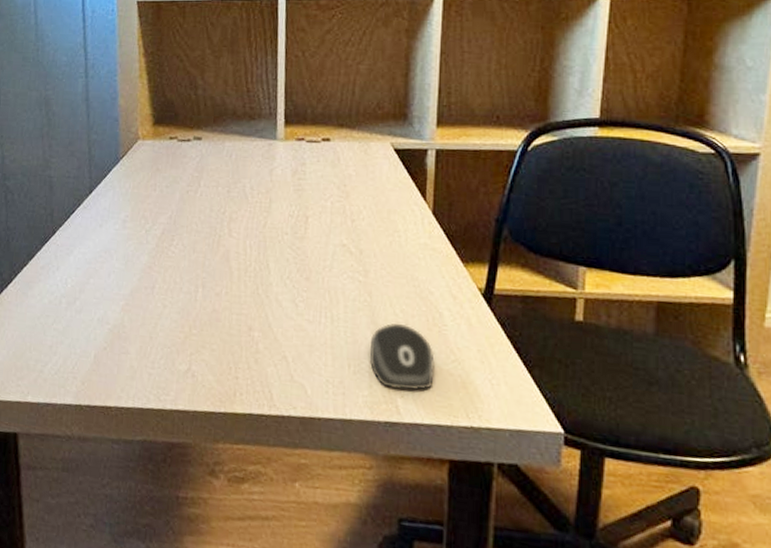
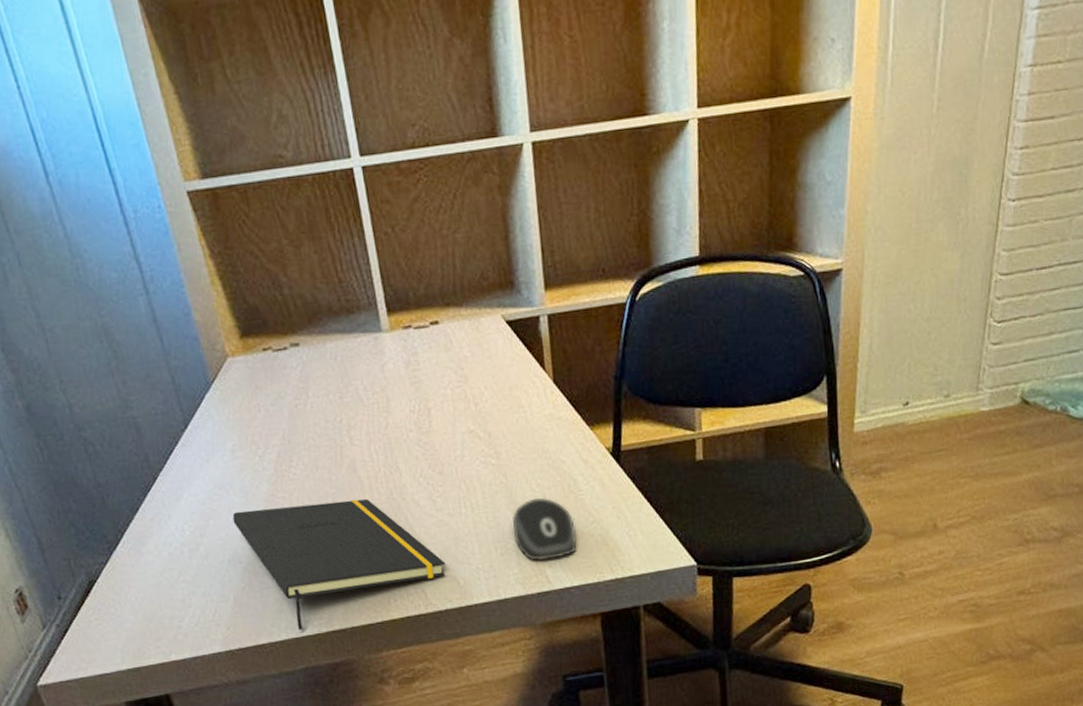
notepad: none [110,276,297,402] -> present [232,499,446,631]

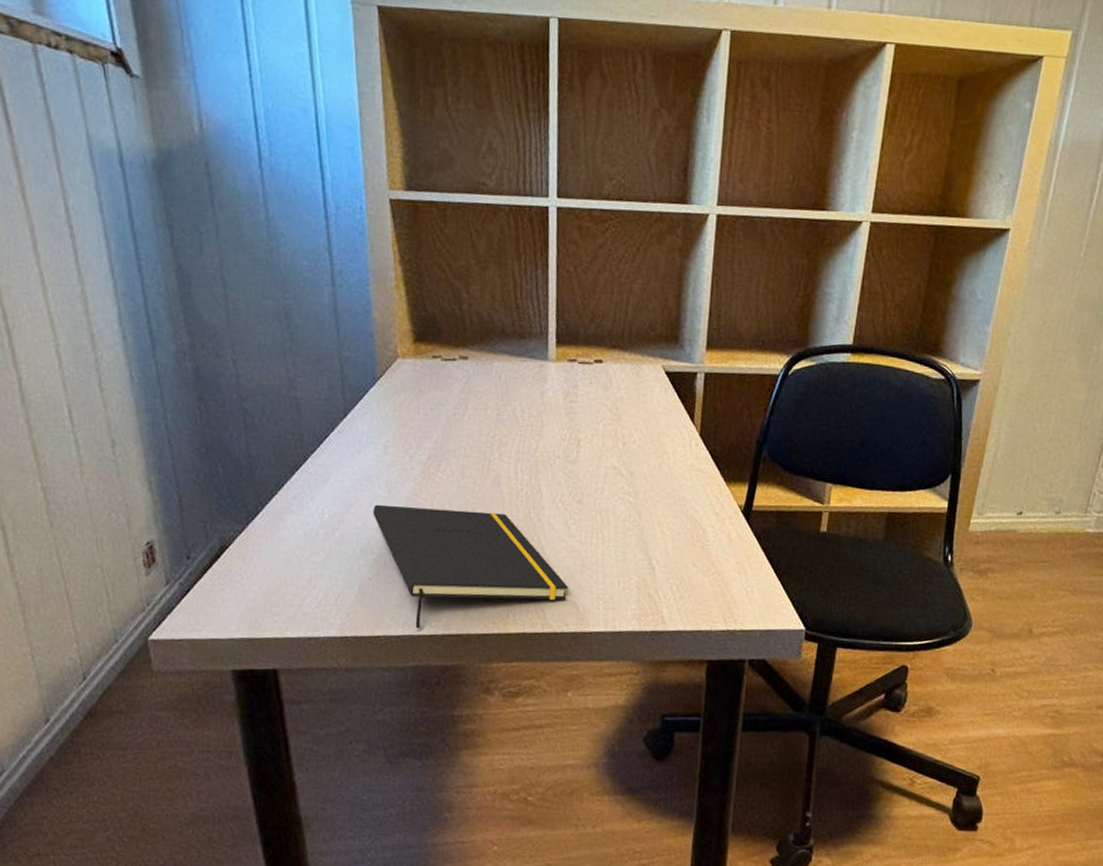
computer mouse: present [513,497,577,561] -> none [637,540,698,602]

